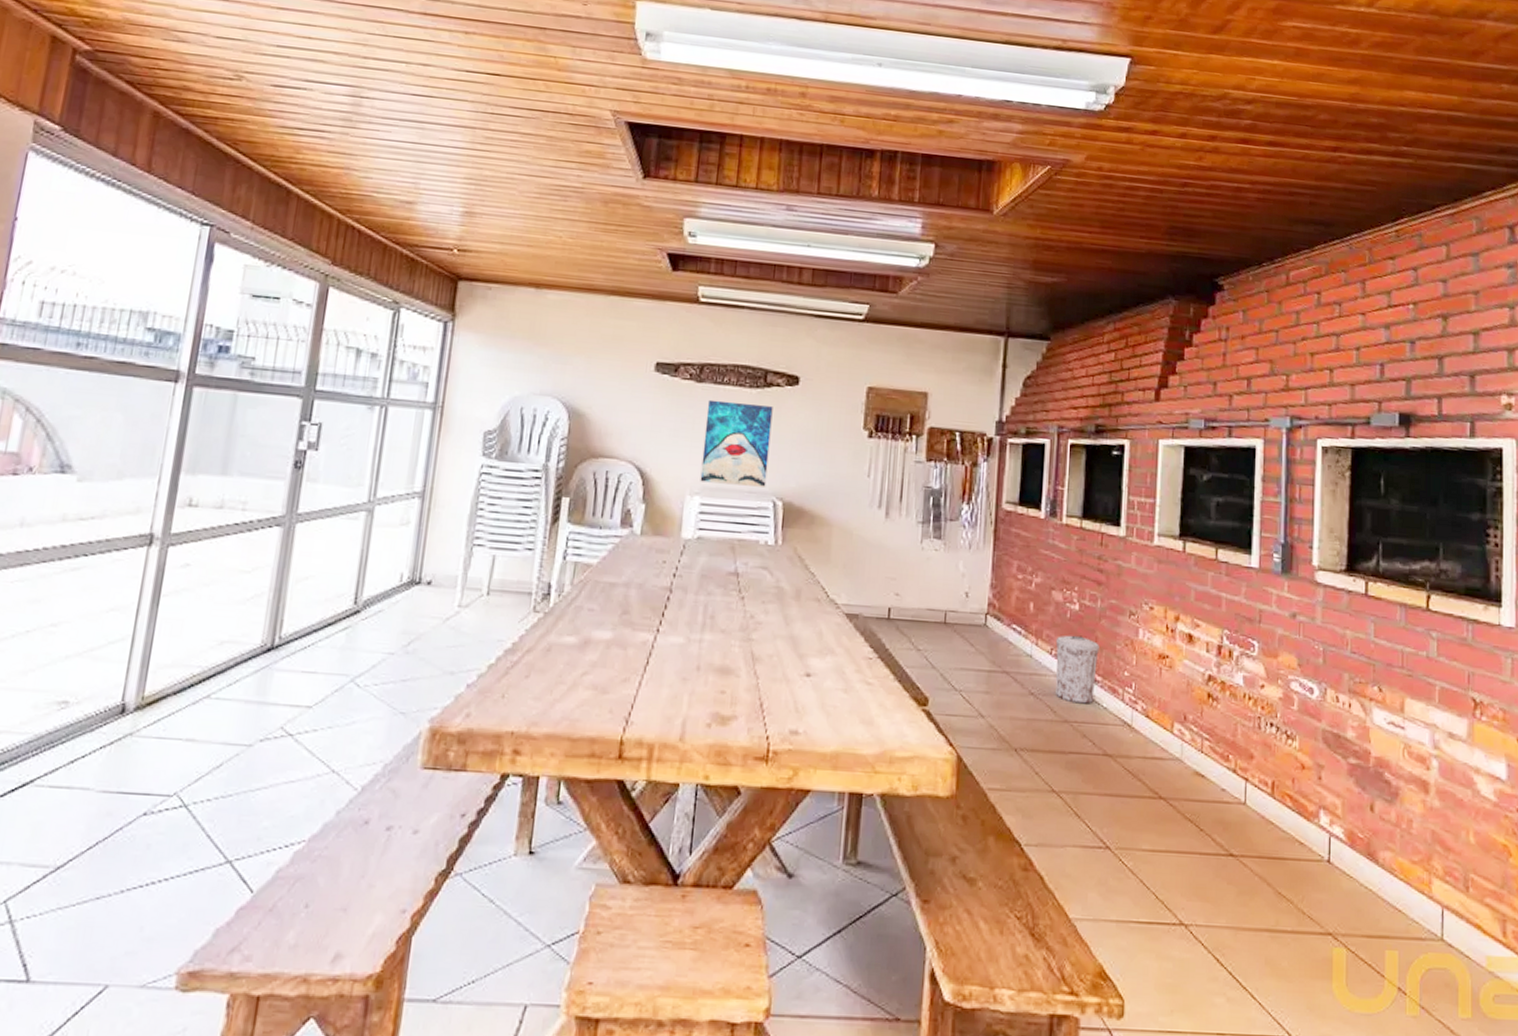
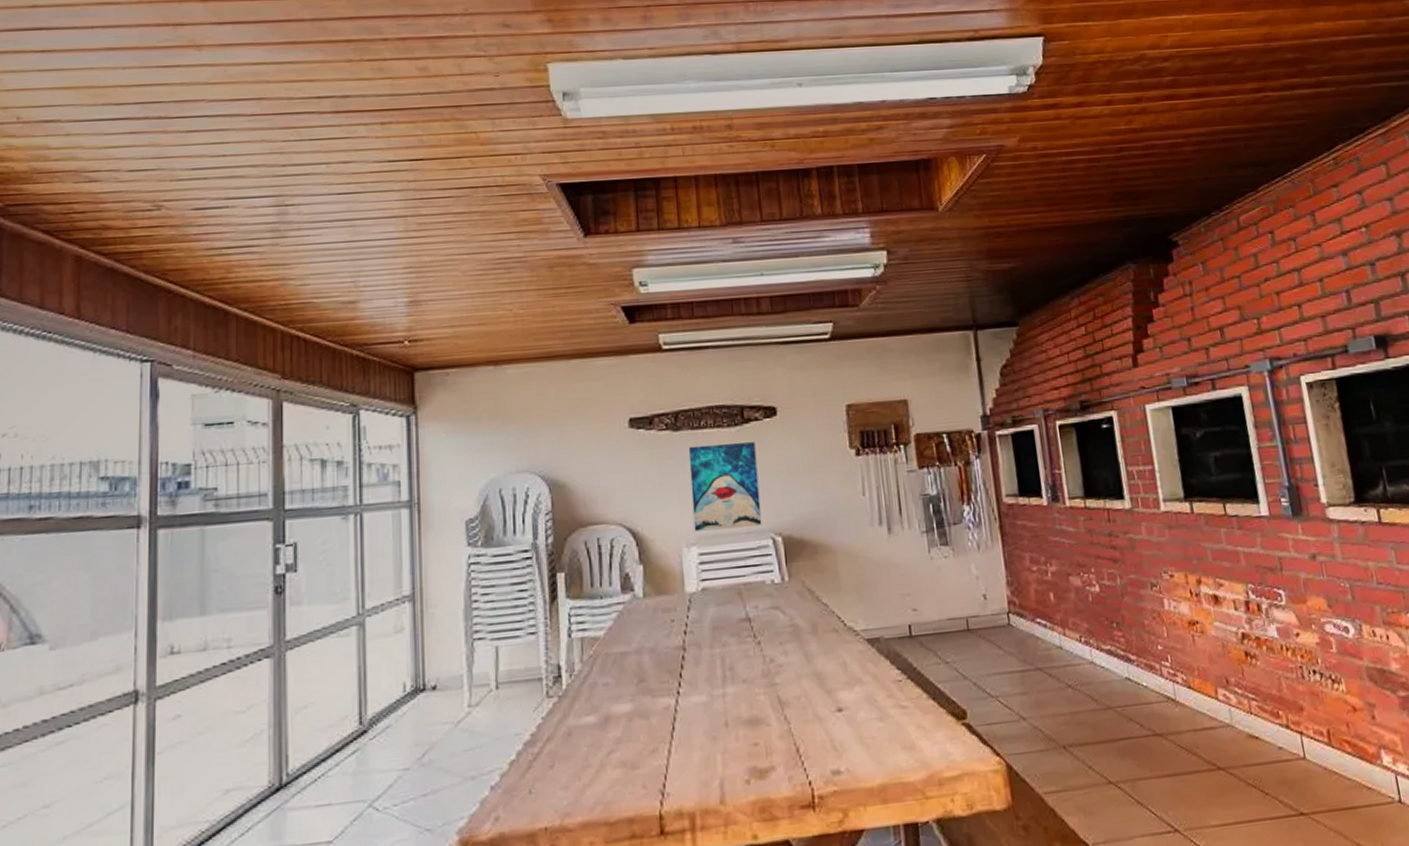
trash can: present [1055,635,1099,704] -> none [1082,617,1133,688]

